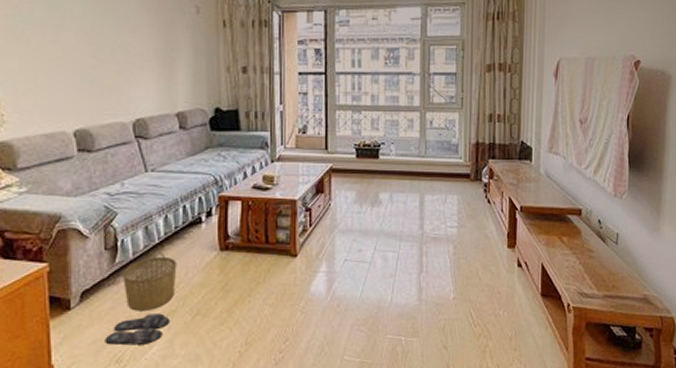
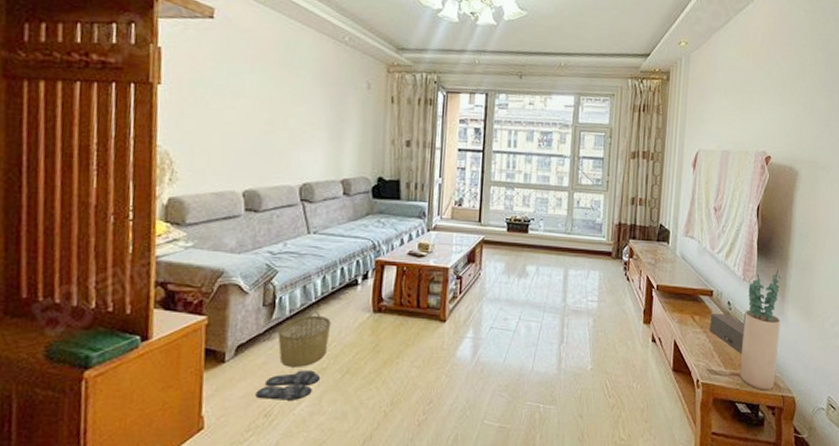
speaker: none [579,232,618,275] -> present [709,312,745,354]
vase: none [613,182,656,312] -> present [739,269,781,391]

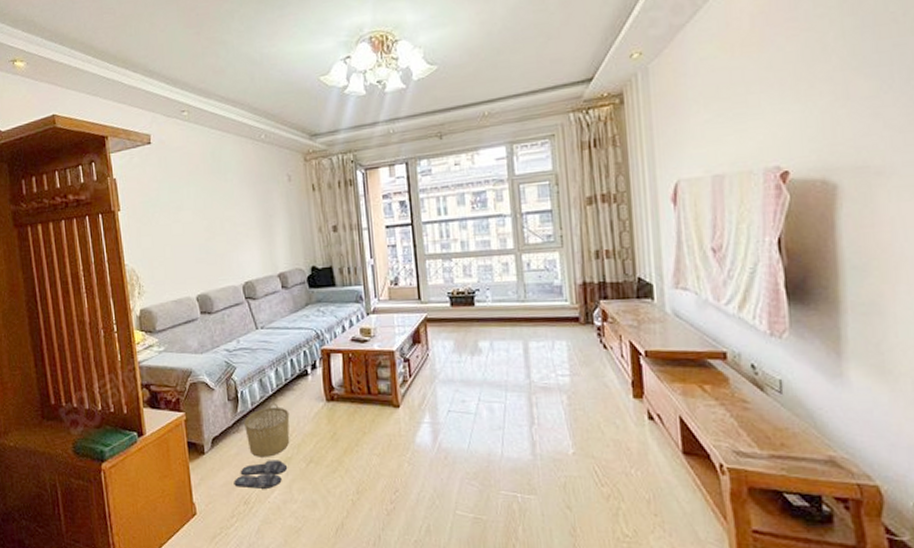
speaker: present [709,312,745,354] -> none [727,380,783,430]
vase: present [739,269,781,391] -> none [779,316,843,478]

